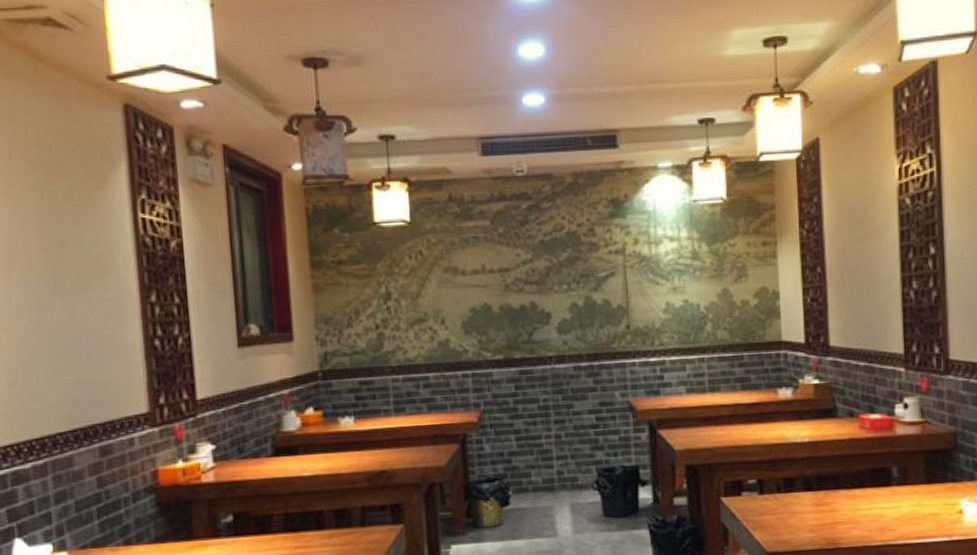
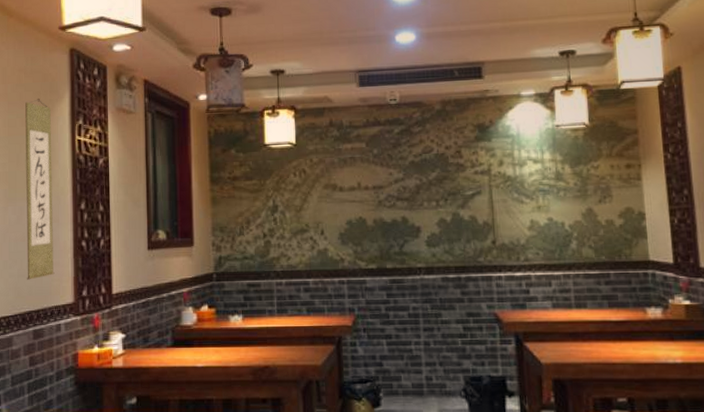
wall scroll: none [68,167,122,388] -> present [25,99,55,280]

